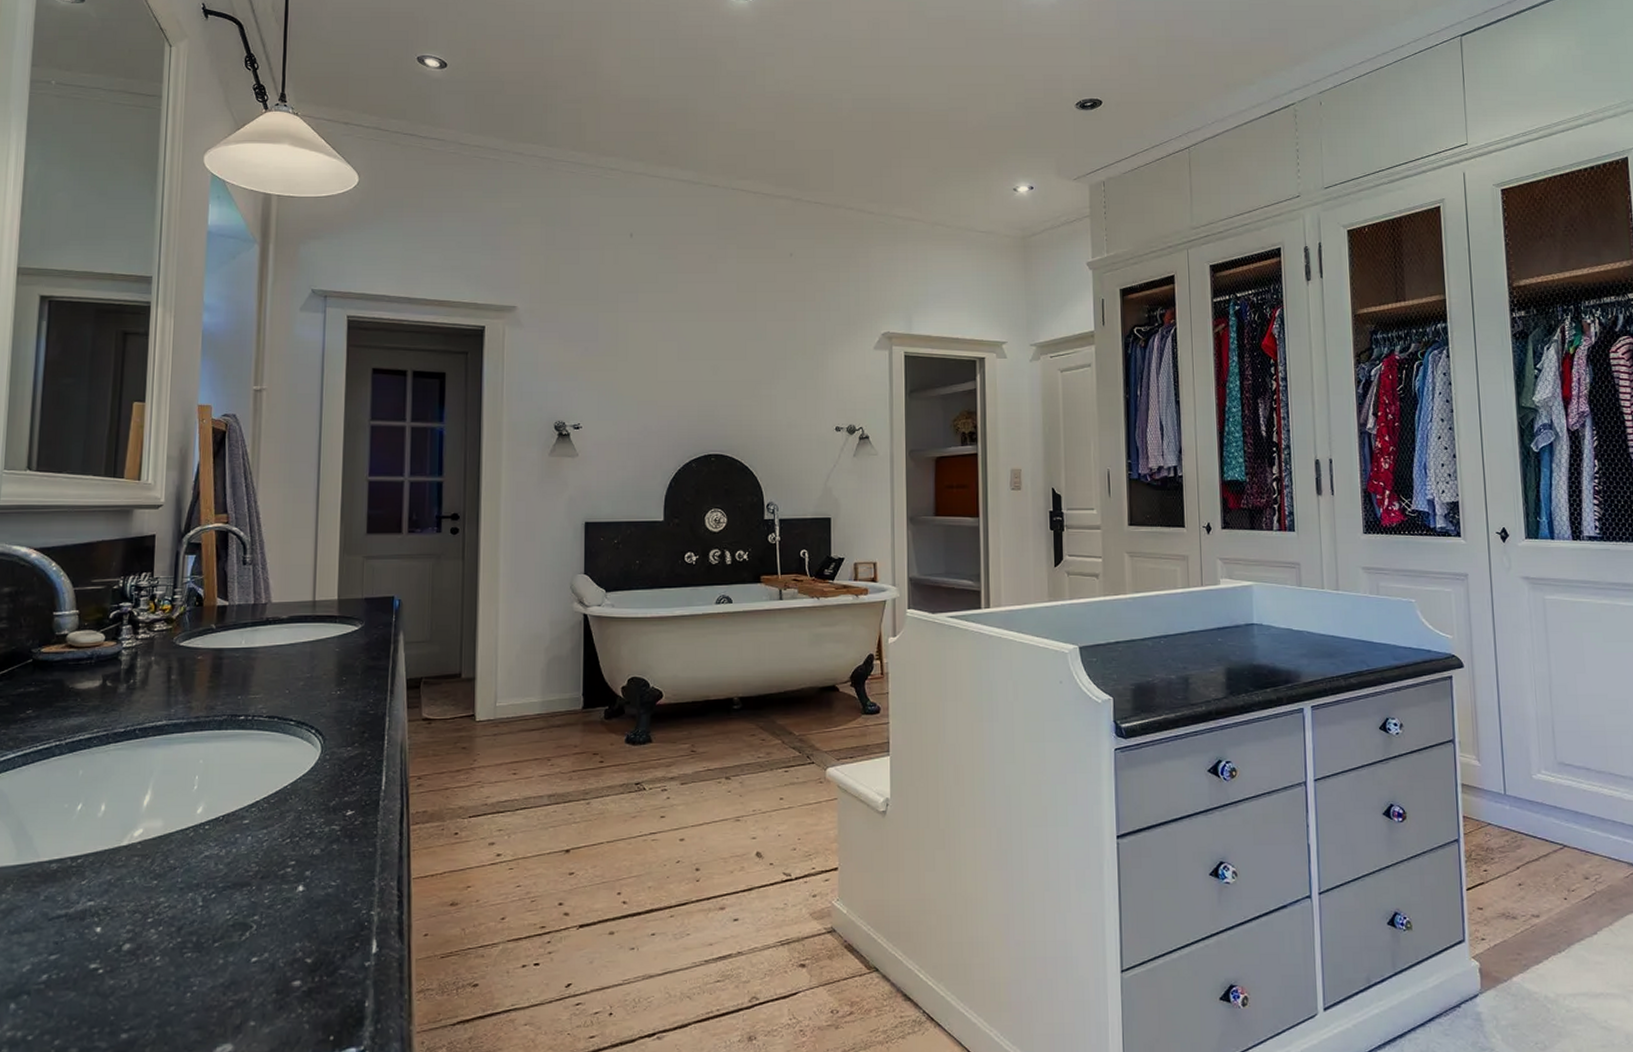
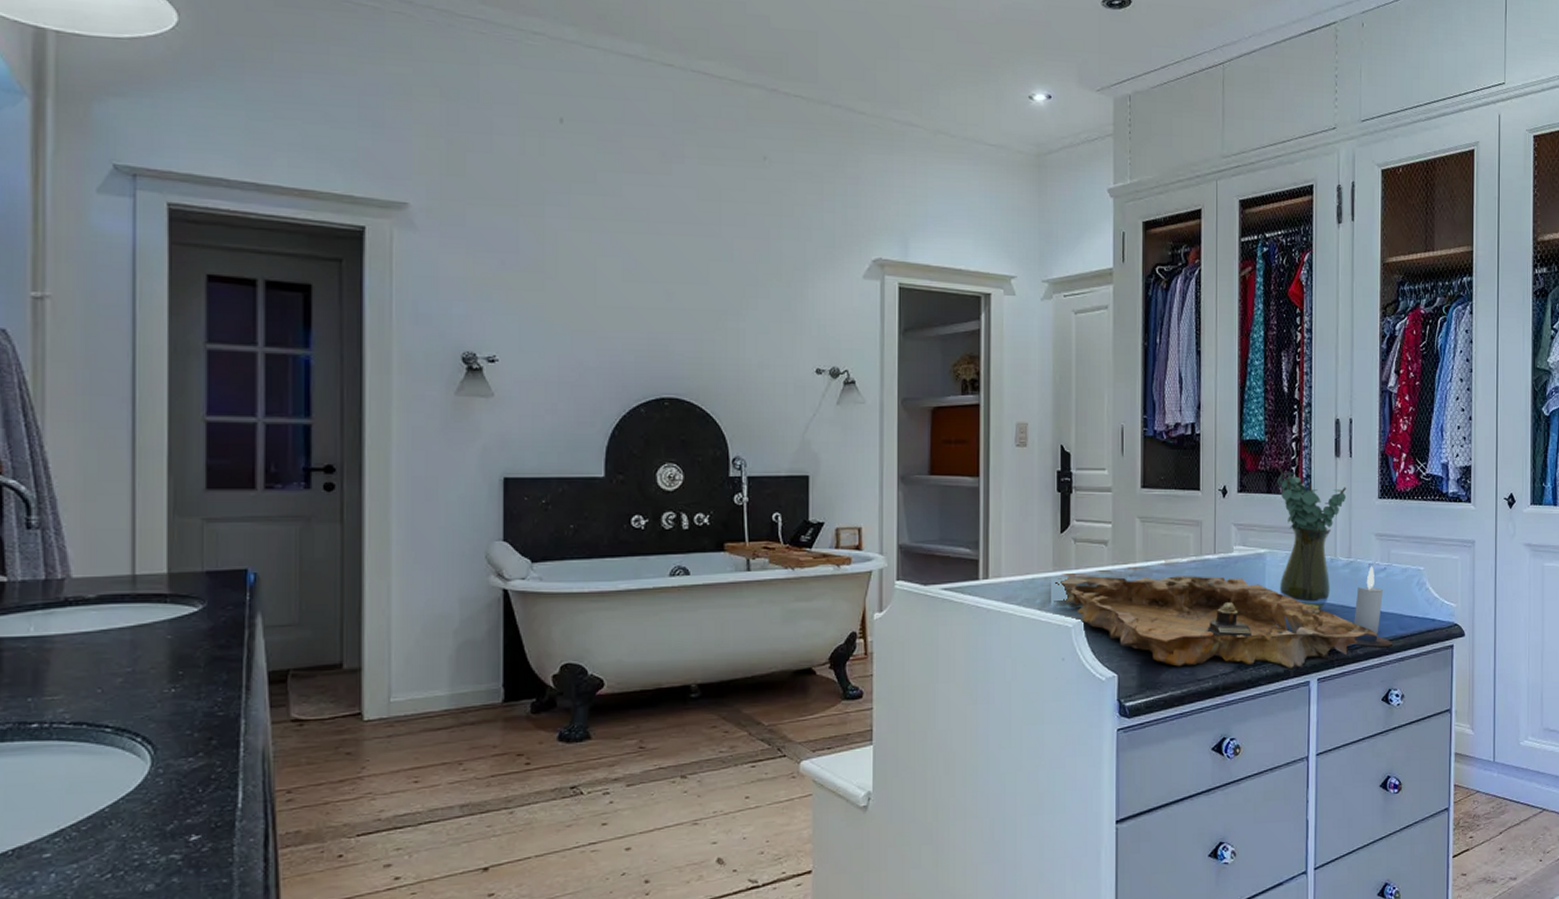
decorative tray: none [1051,606,1371,697] -> present [1055,576,1378,670]
vase: none [1259,505,1331,641] -> present [1276,466,1347,611]
candle: none [1345,598,1388,677] -> present [1354,566,1394,648]

